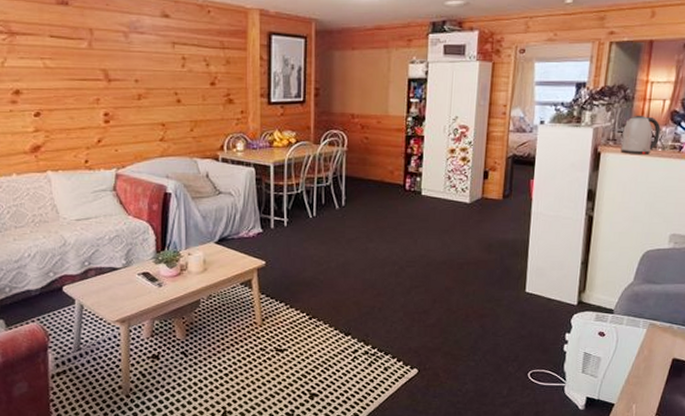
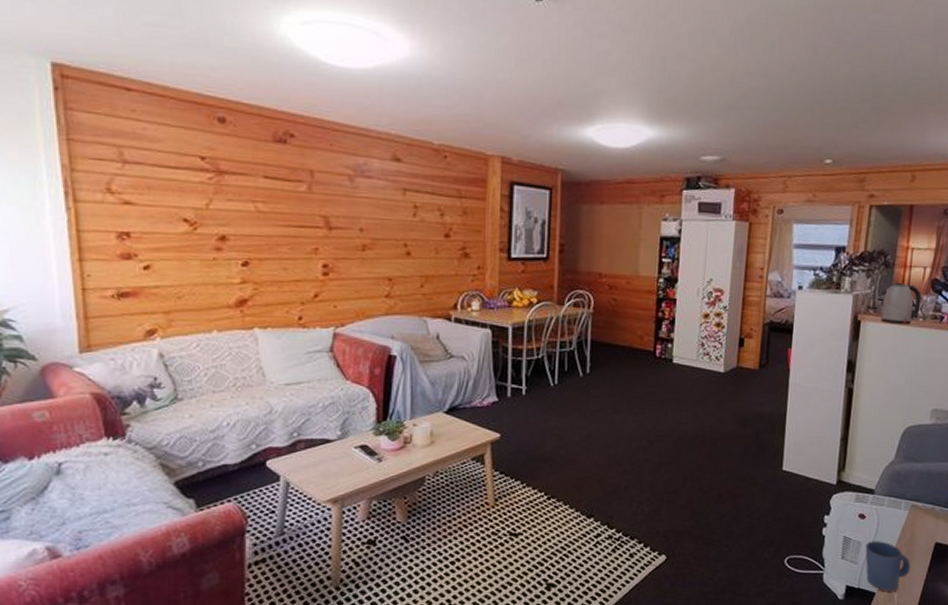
mug: none [604,357,649,403] -> present [865,541,911,592]

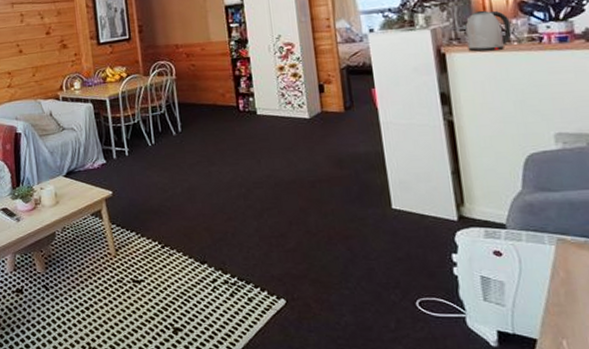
mug: present [865,541,911,592] -> none [510,280,576,339]

